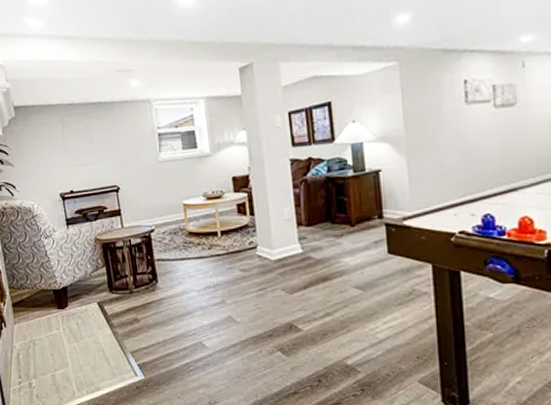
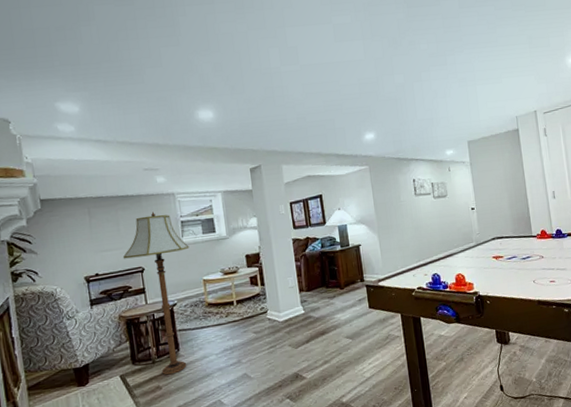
floor lamp: none [97,121,168,308] -> present [122,212,190,375]

